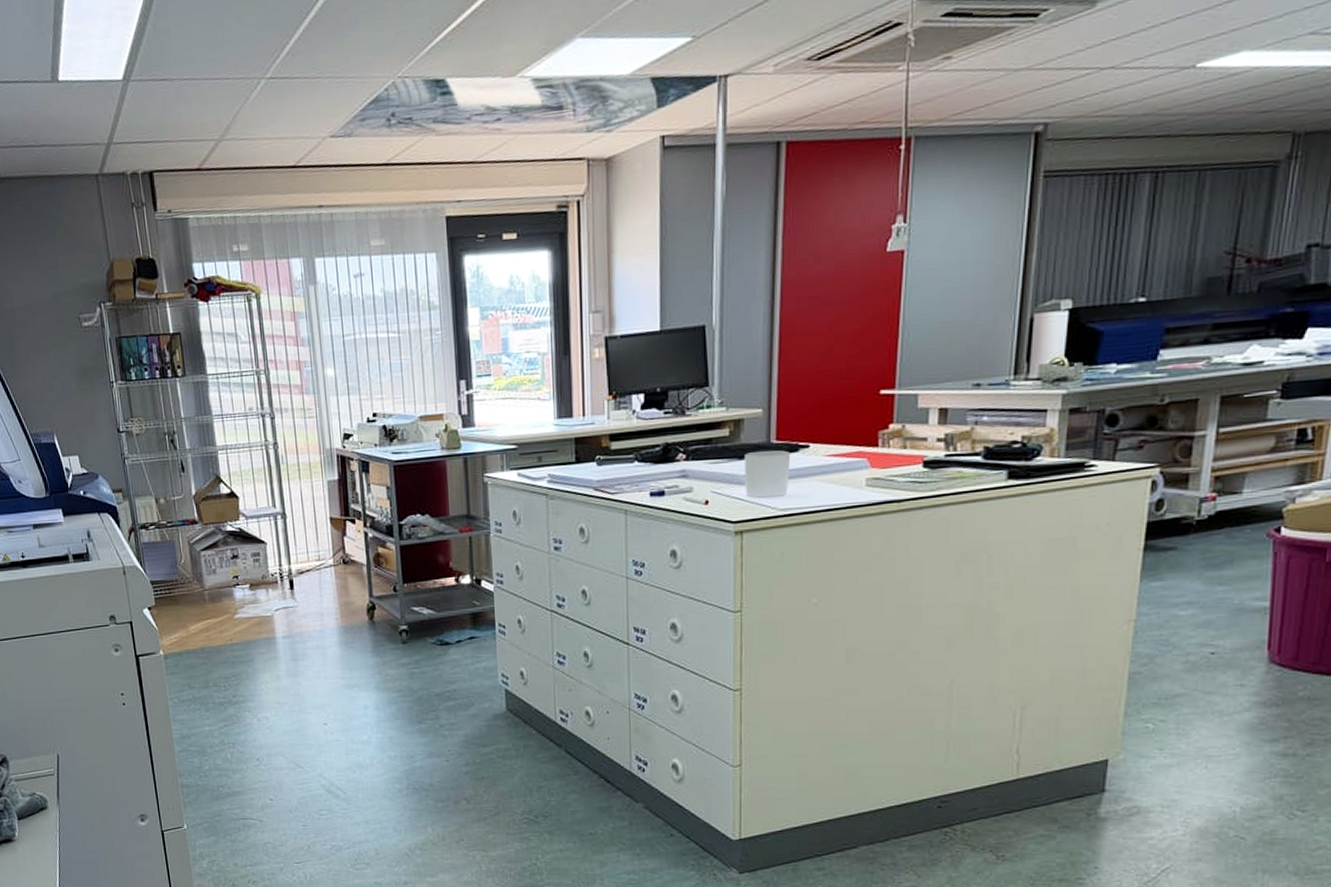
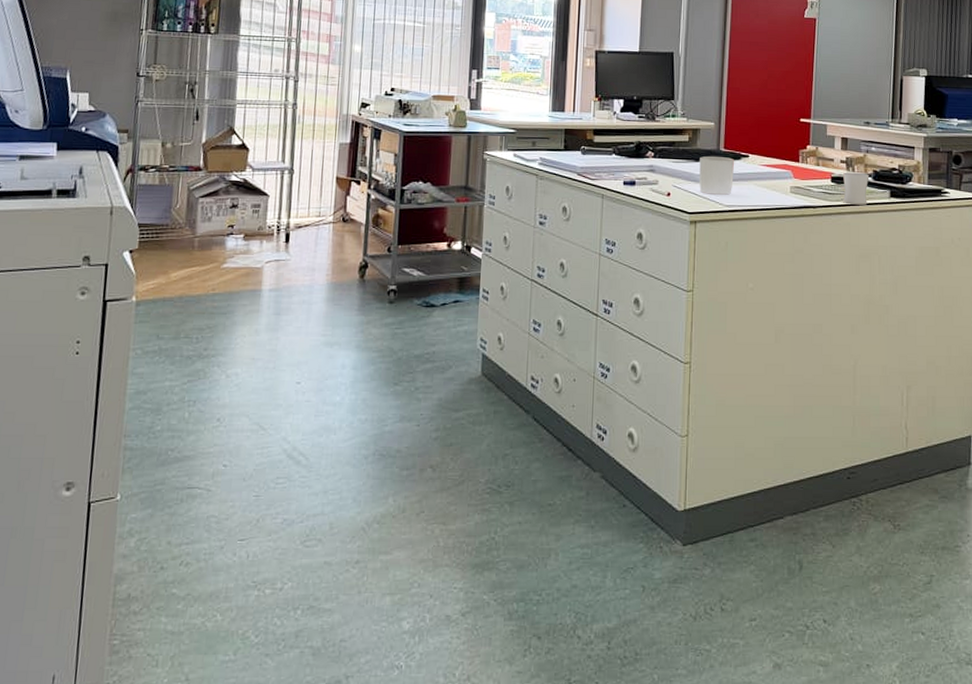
mug: none [938,451,978,494] -> present [842,172,870,205]

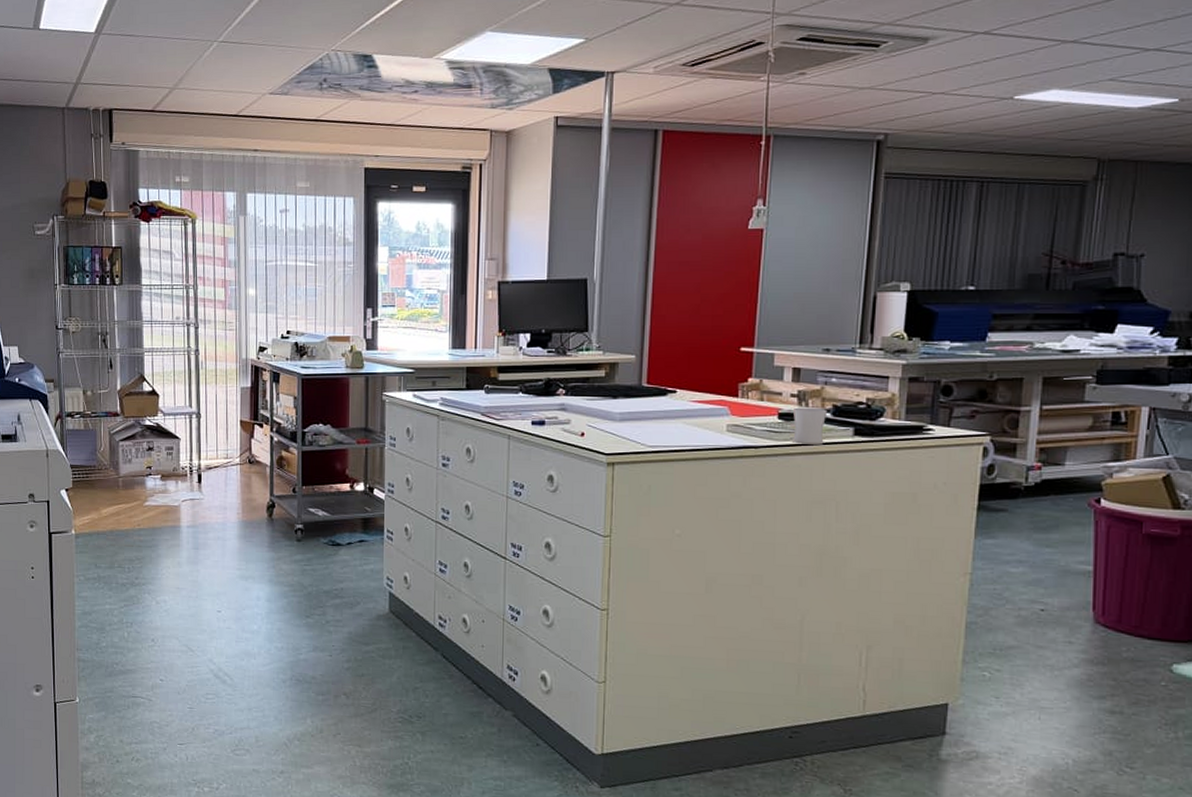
mug: present [699,156,735,196] -> none [617,392,660,436]

